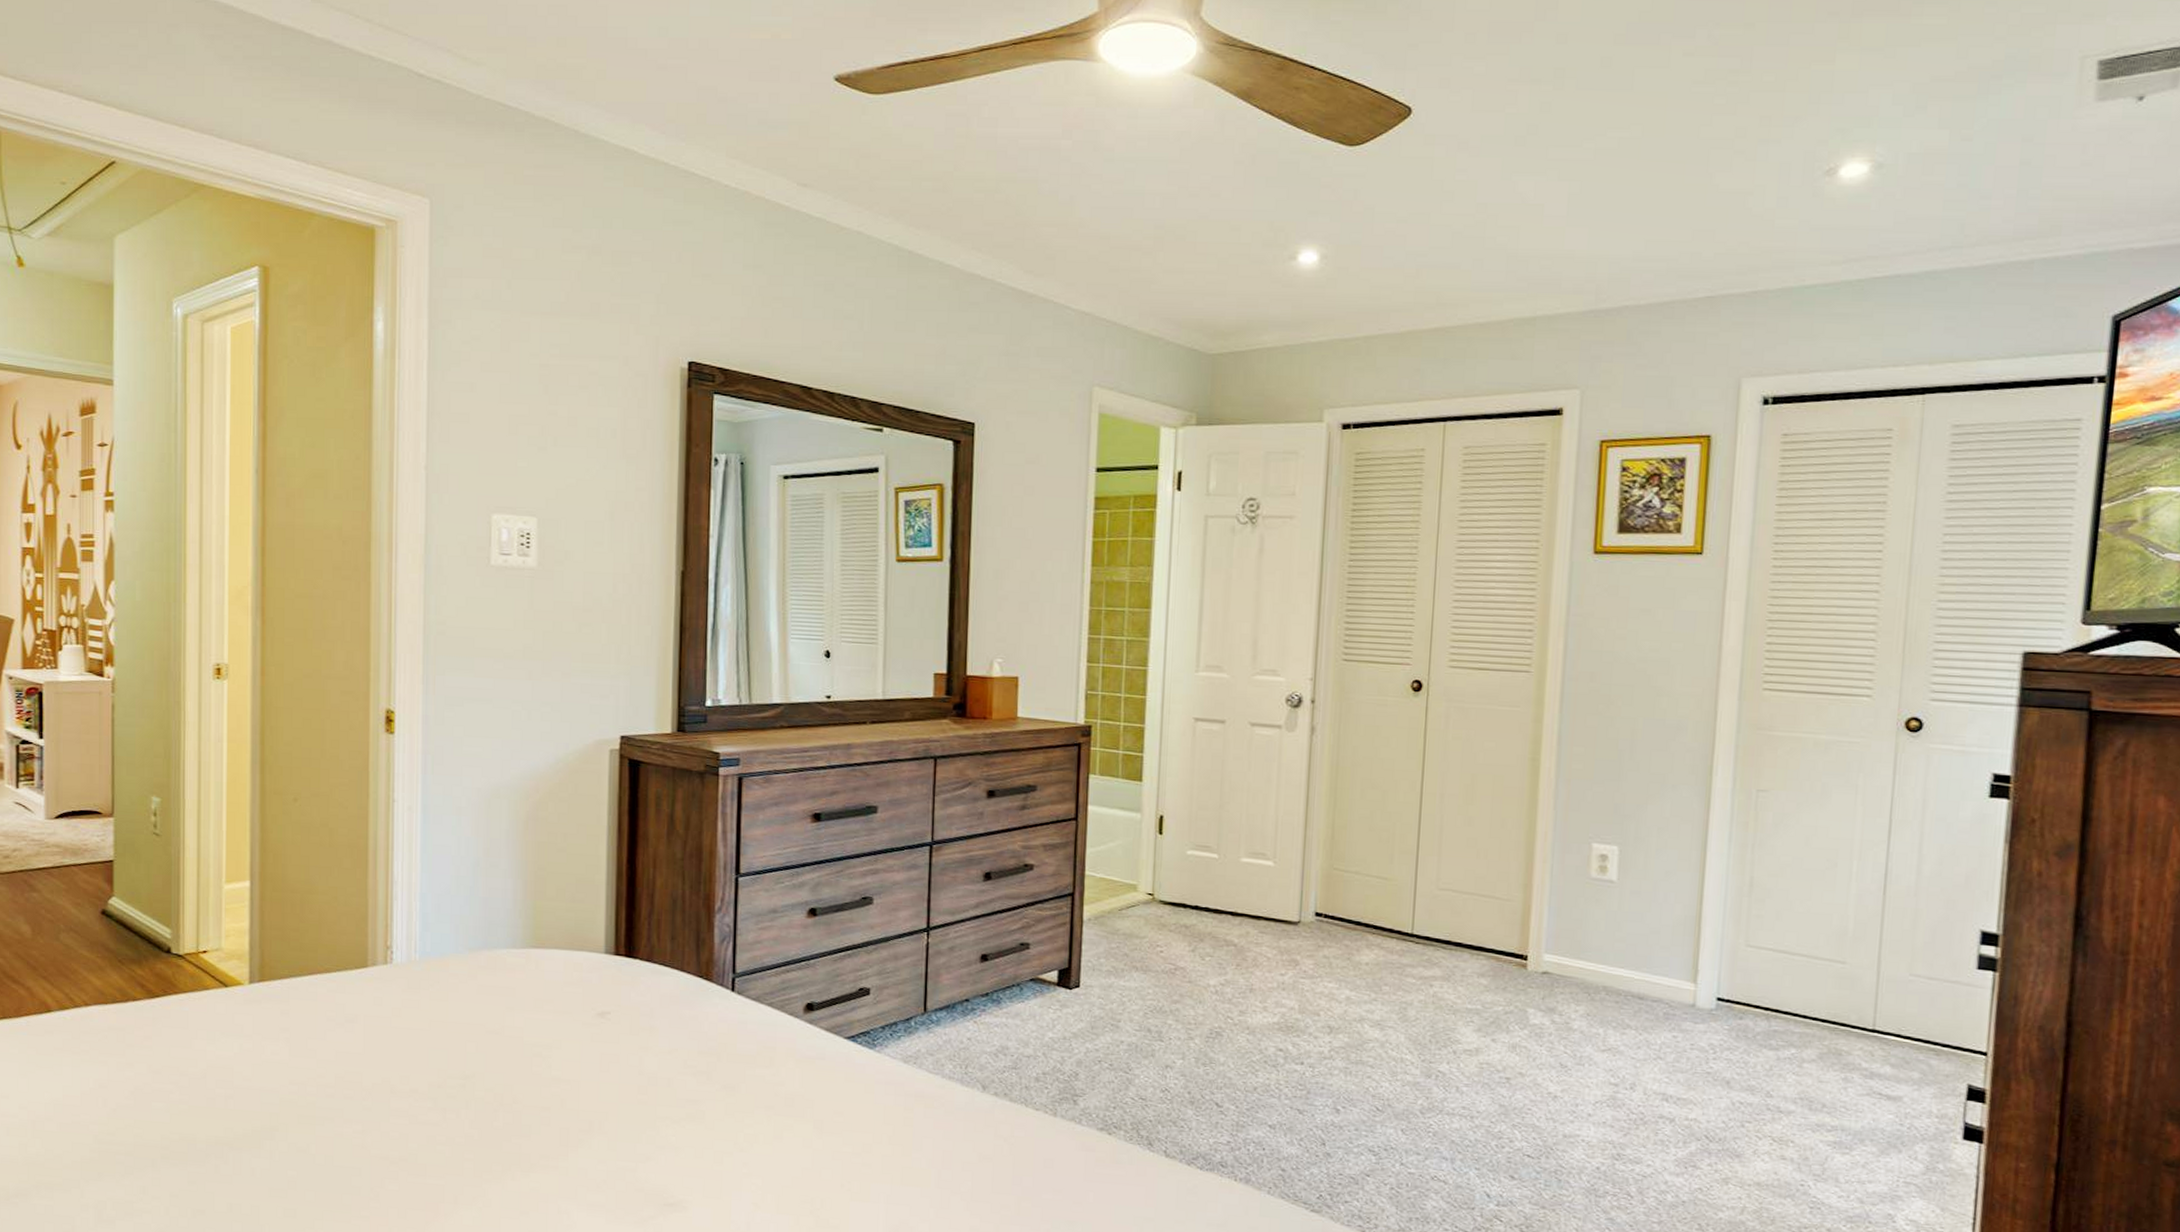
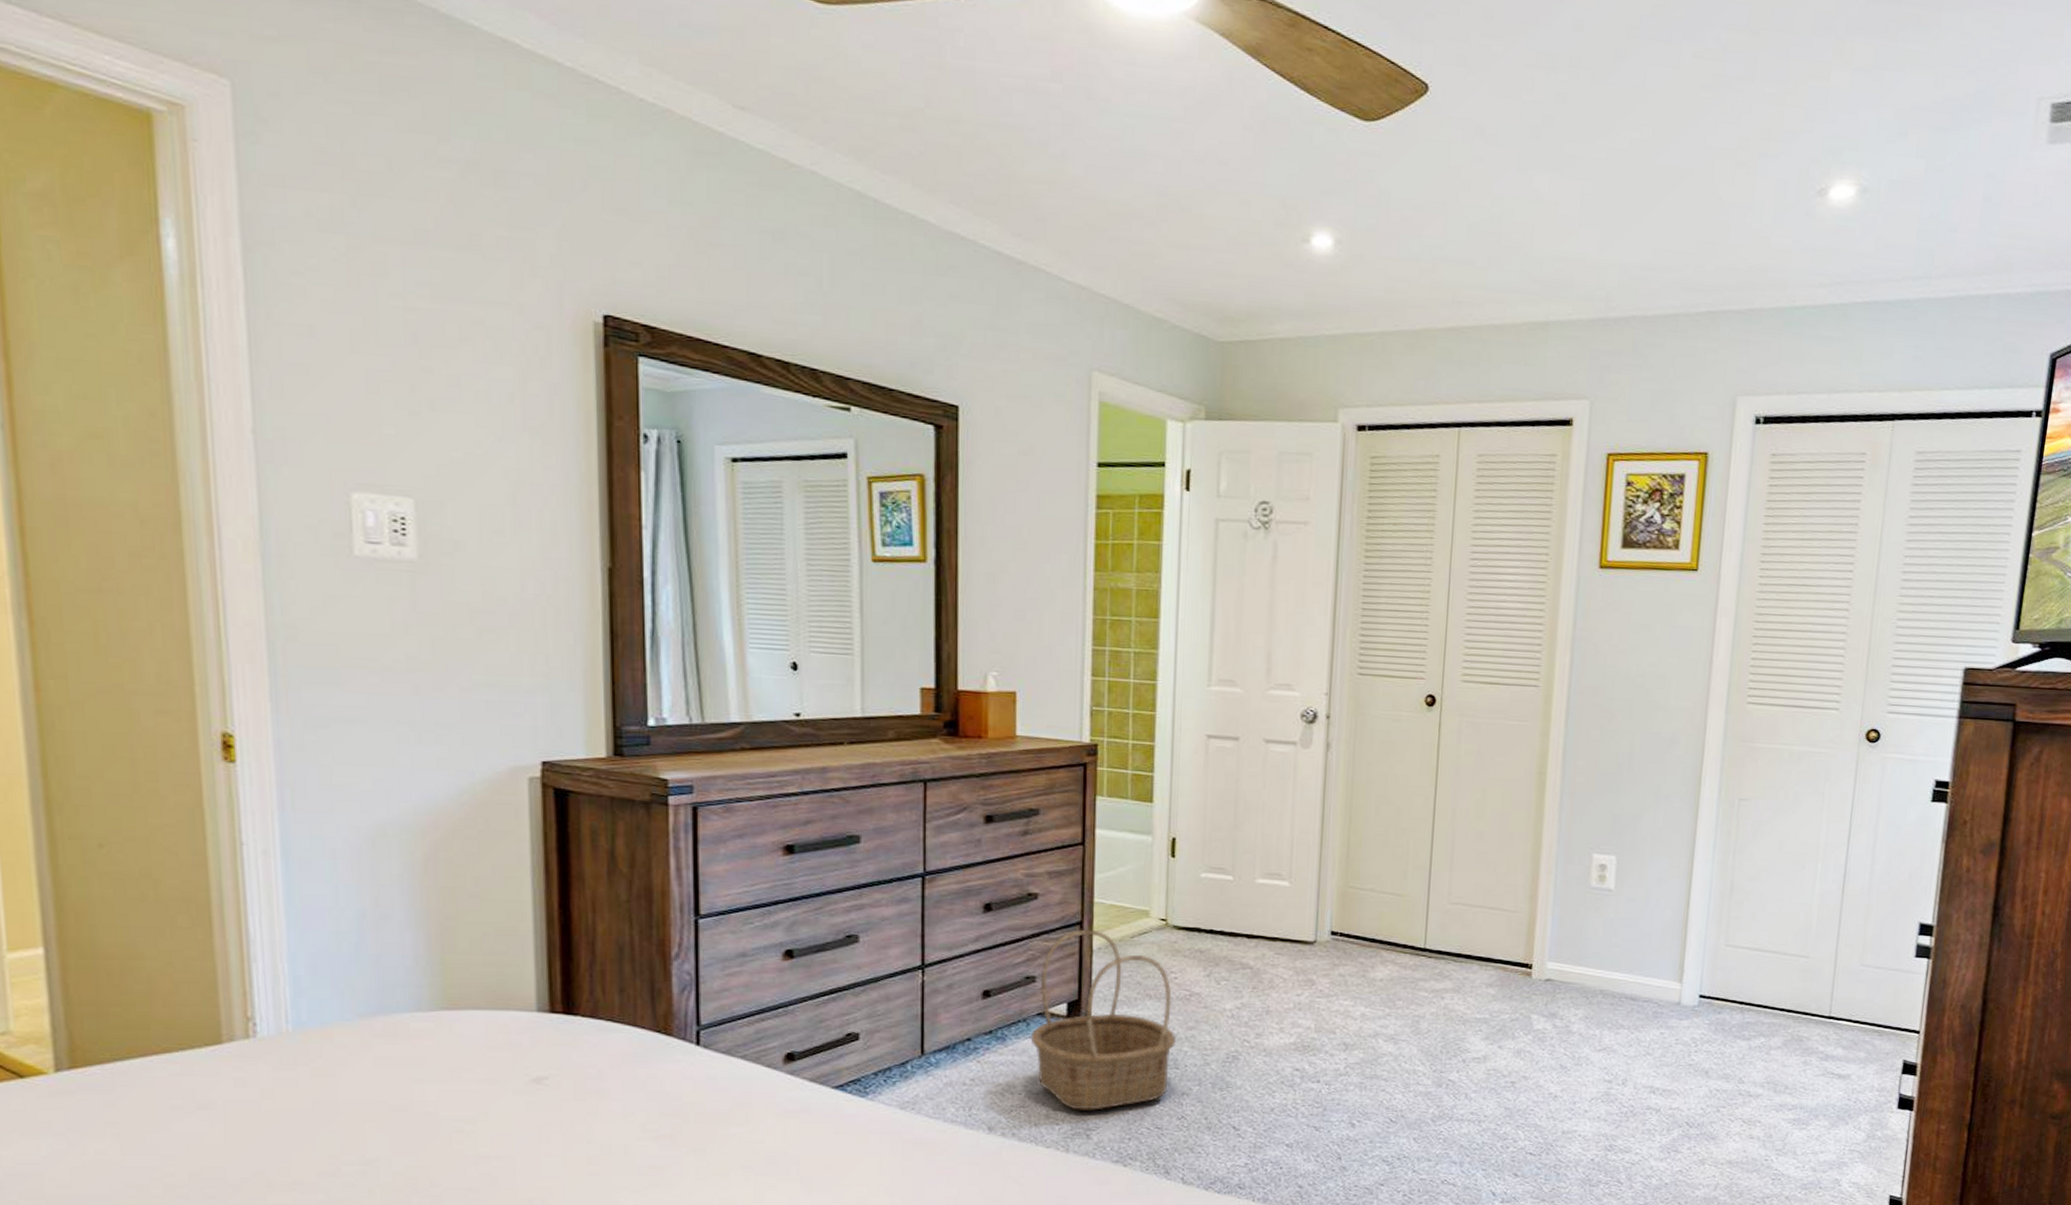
basket: none [1023,900,1161,1077] -> present [1030,929,1177,1110]

